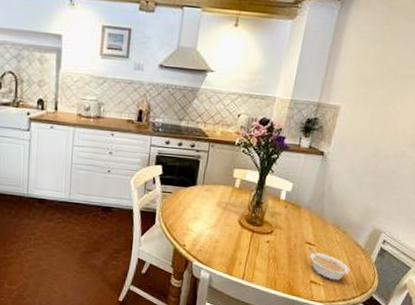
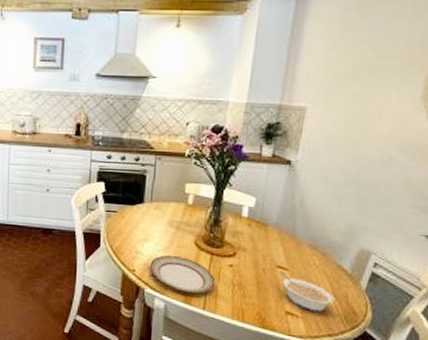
plate: none [198,232,254,266] -> present [149,255,216,294]

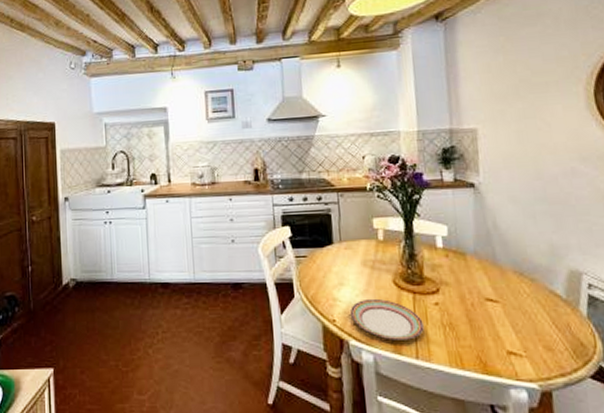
legume: present [280,271,334,312] -> none [490,304,557,348]

